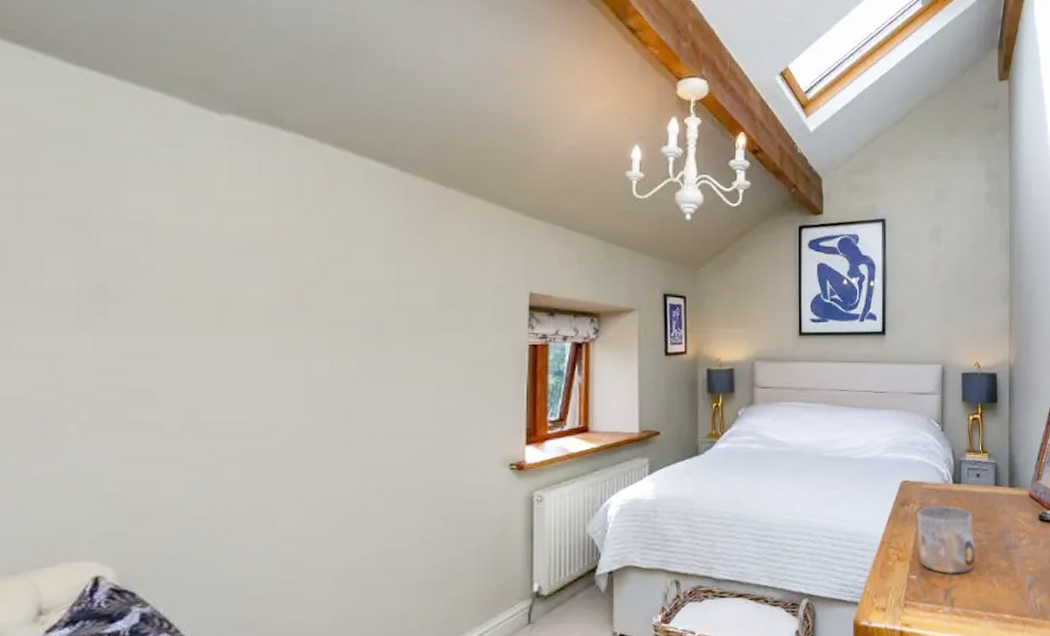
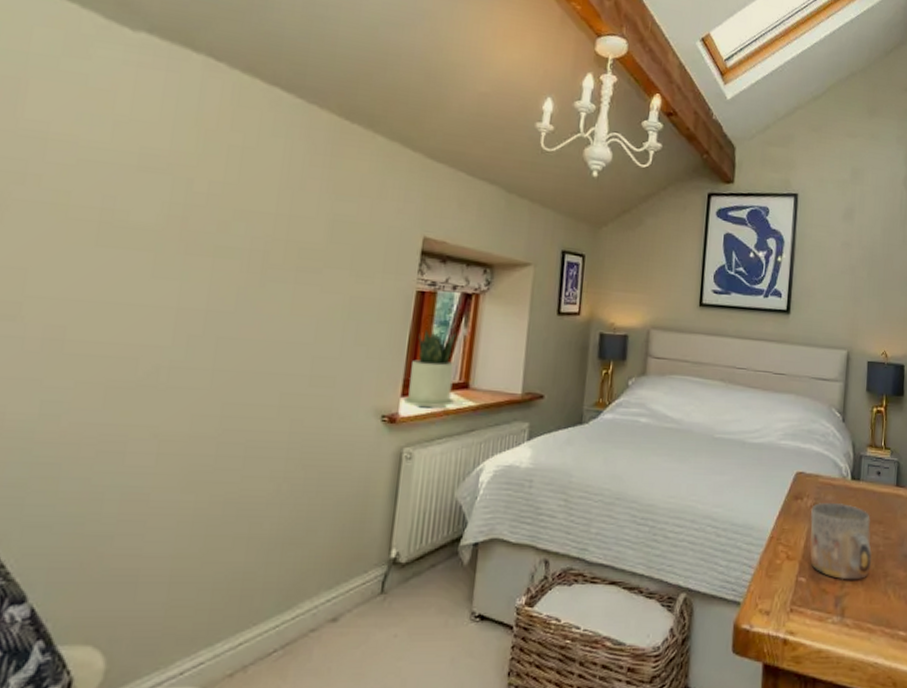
planter: none [528,380,577,454] -> present [403,330,457,408]

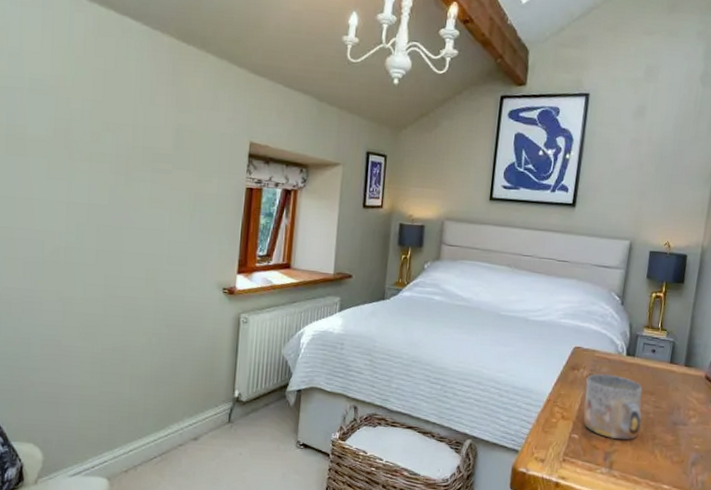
planter: present [403,330,457,408] -> none [239,220,280,284]

